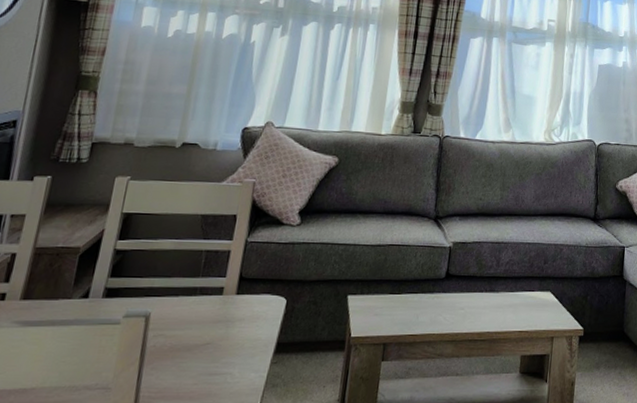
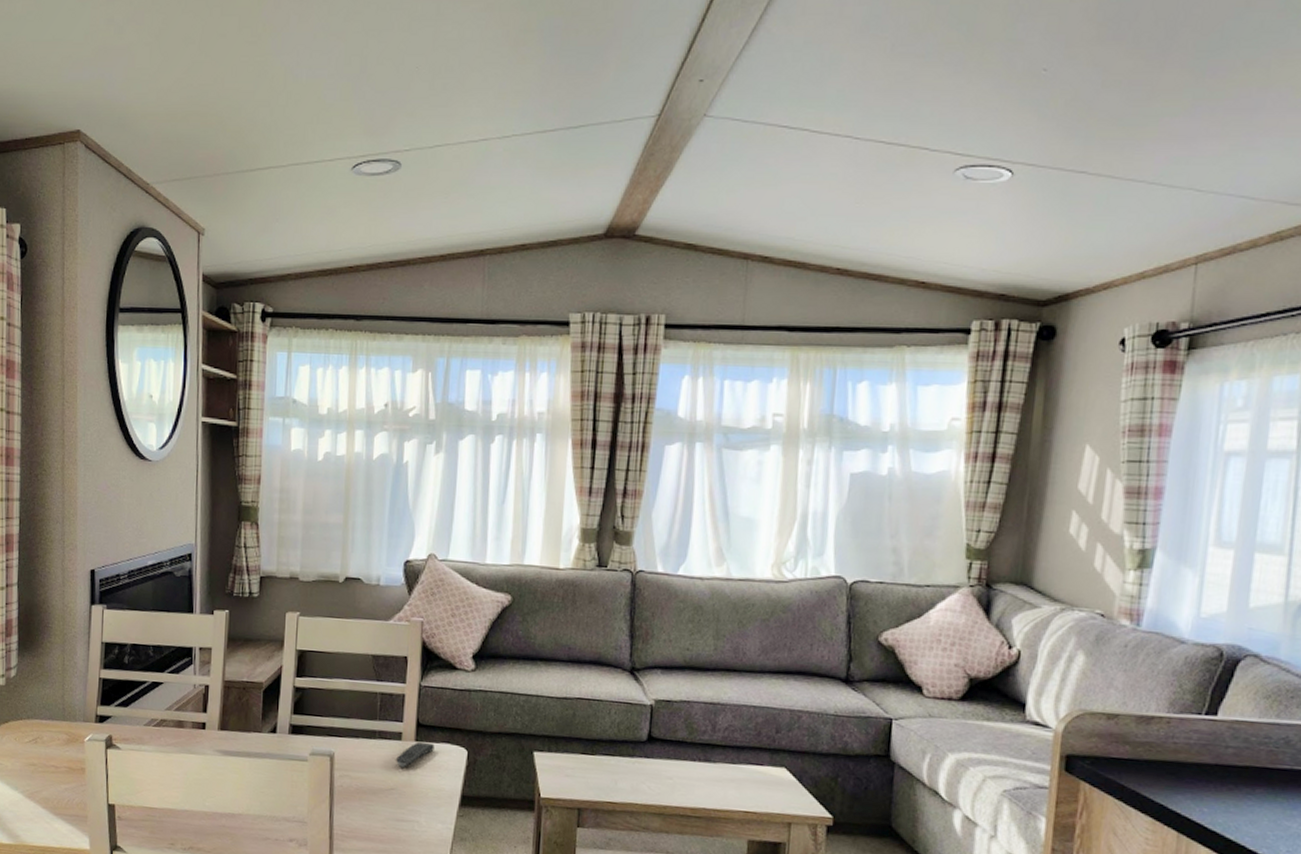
remote control: none [214,295,255,321] -> present [395,741,435,767]

